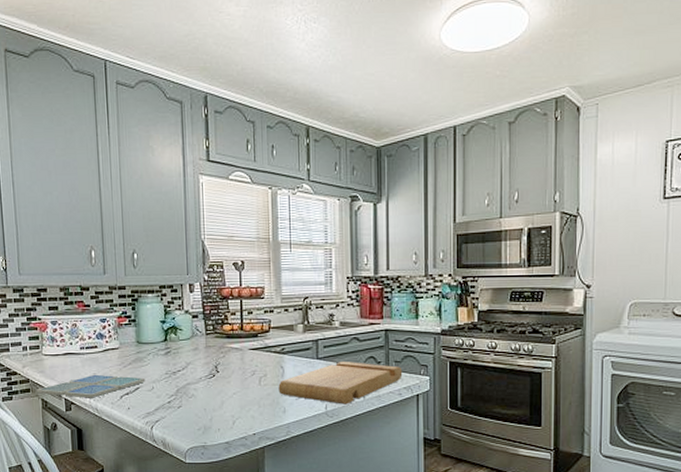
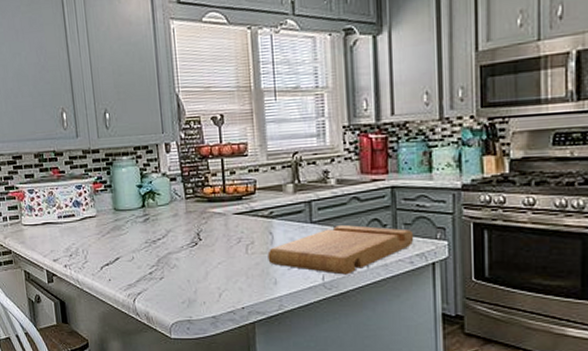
drink coaster: present [36,374,146,398] -> none [19,244,125,270]

